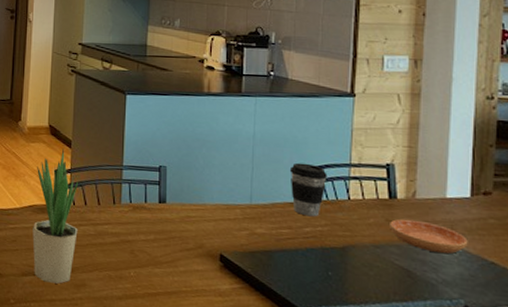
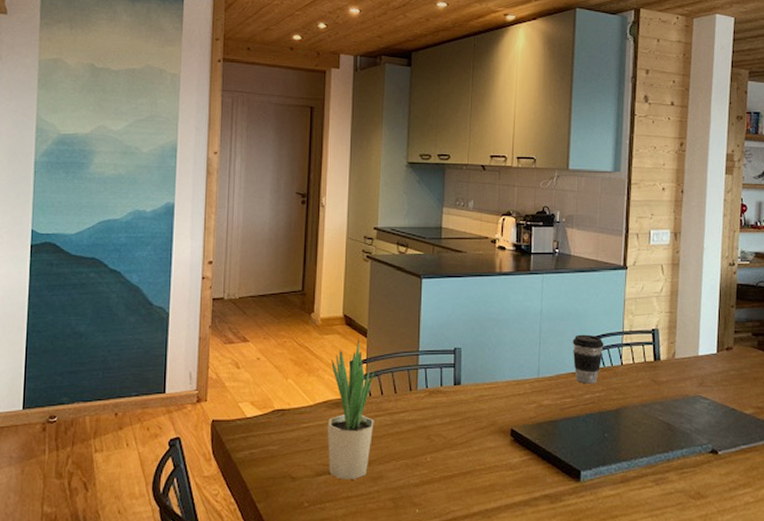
saucer: present [390,219,468,254] -> none [655,378,715,406]

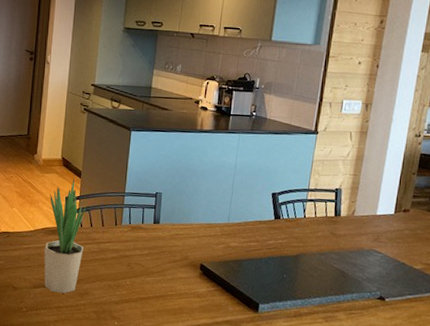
coffee cup: present [572,334,604,384] -> none [261,188,290,232]

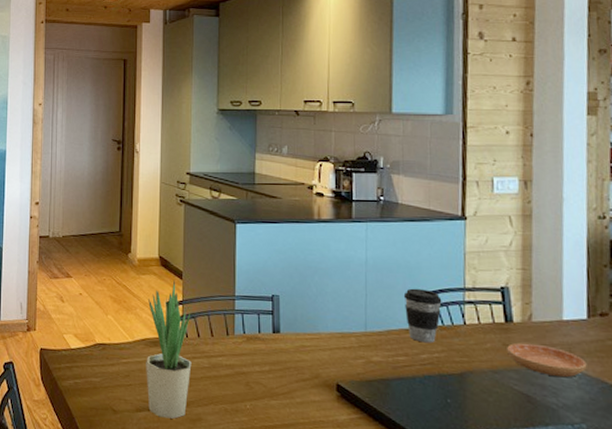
coffee cup: none [261,188,290,232] -> present [403,288,442,343]
saucer: none [333,232,388,258] -> present [507,343,587,378]

